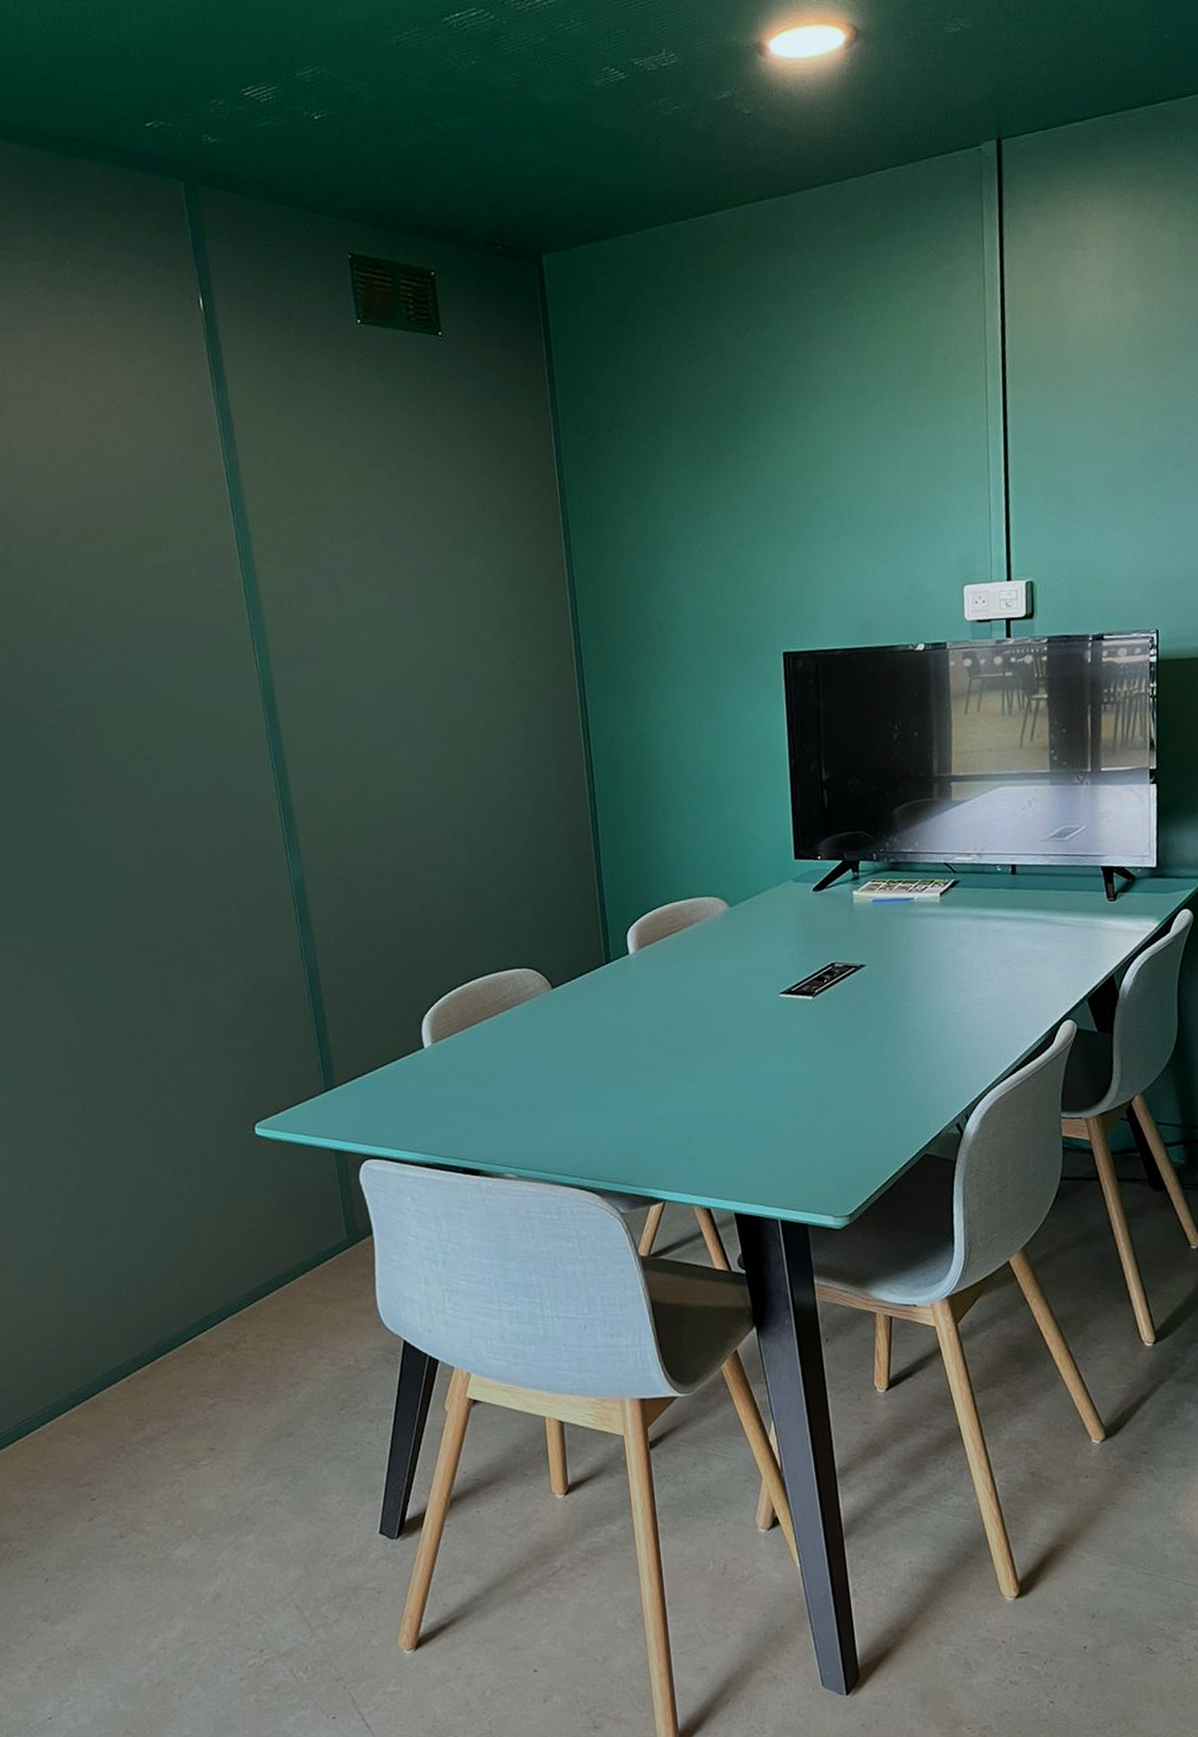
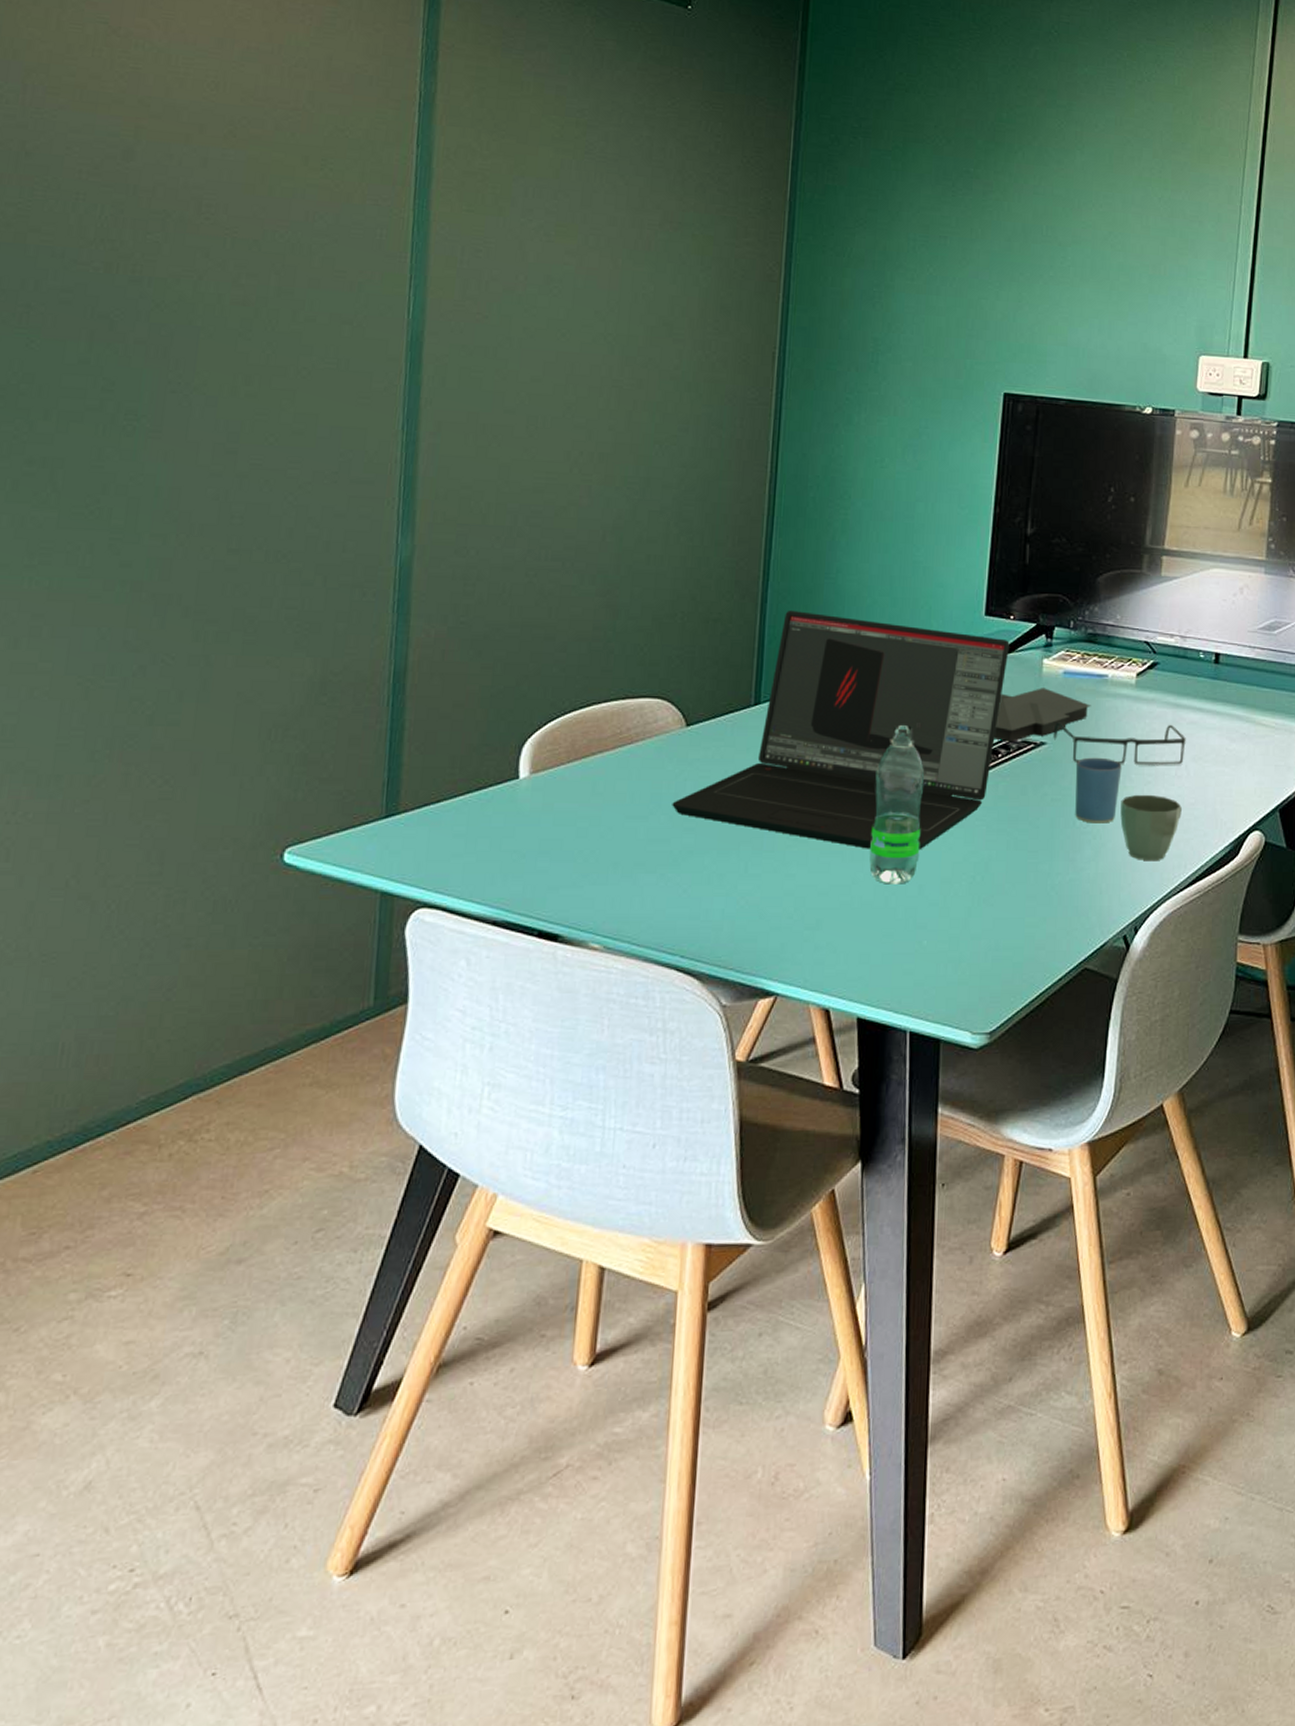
laptop: none [551,877,821,1074] -> present [672,610,1010,851]
bottle: none [718,964,767,1102] -> present [869,725,925,884]
papers: none [817,916,902,969] -> present [994,688,1092,742]
glasses: none [870,935,993,979] -> present [1053,722,1186,765]
mug: none [894,971,937,1030] -> present [1075,757,1122,823]
cup: none [939,999,997,1058] -> present [1120,794,1182,860]

